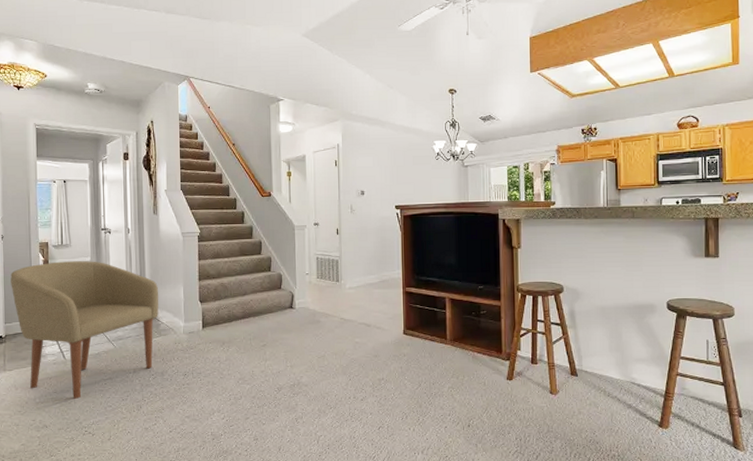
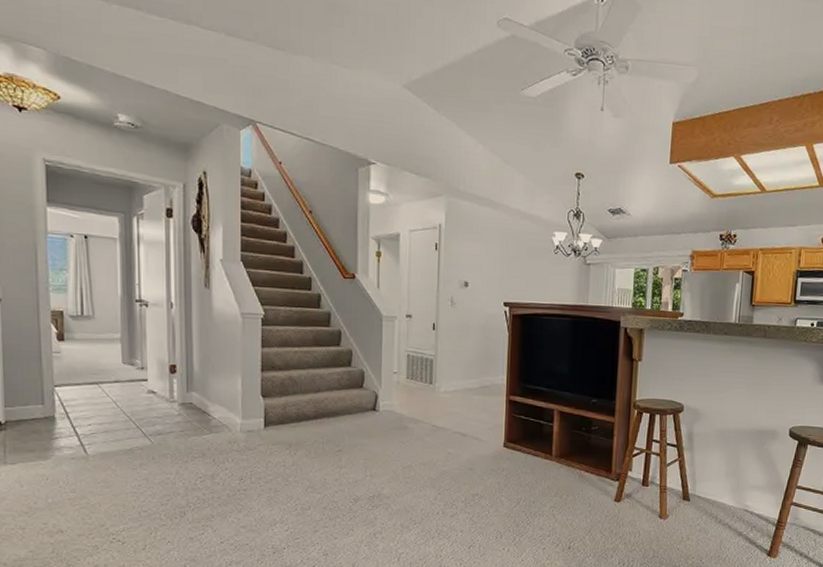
chair: present [10,261,159,399] -> none [12,336,210,501]

